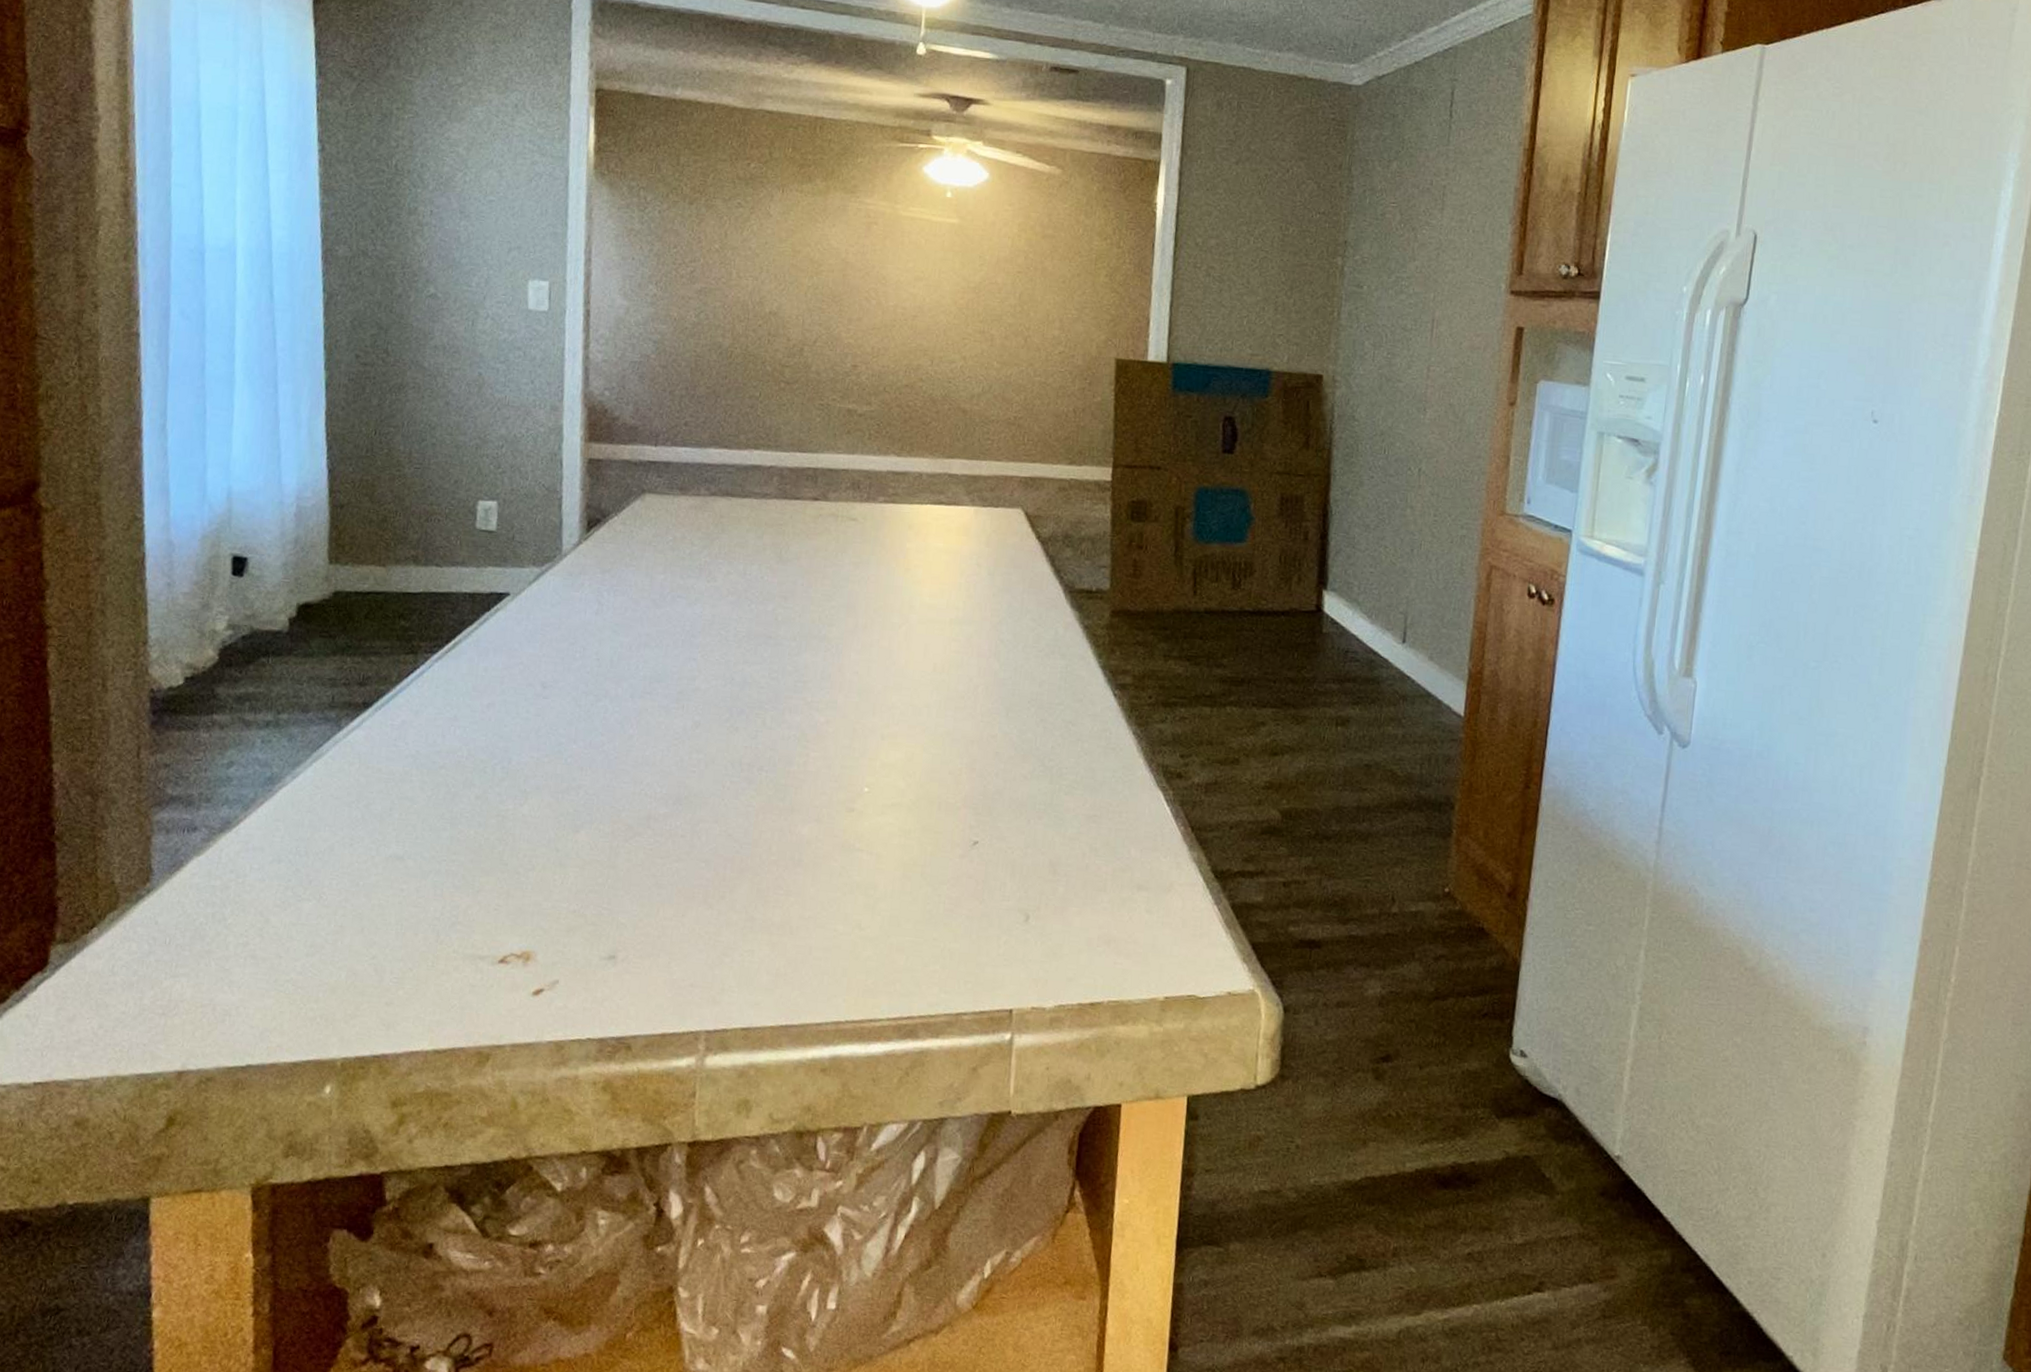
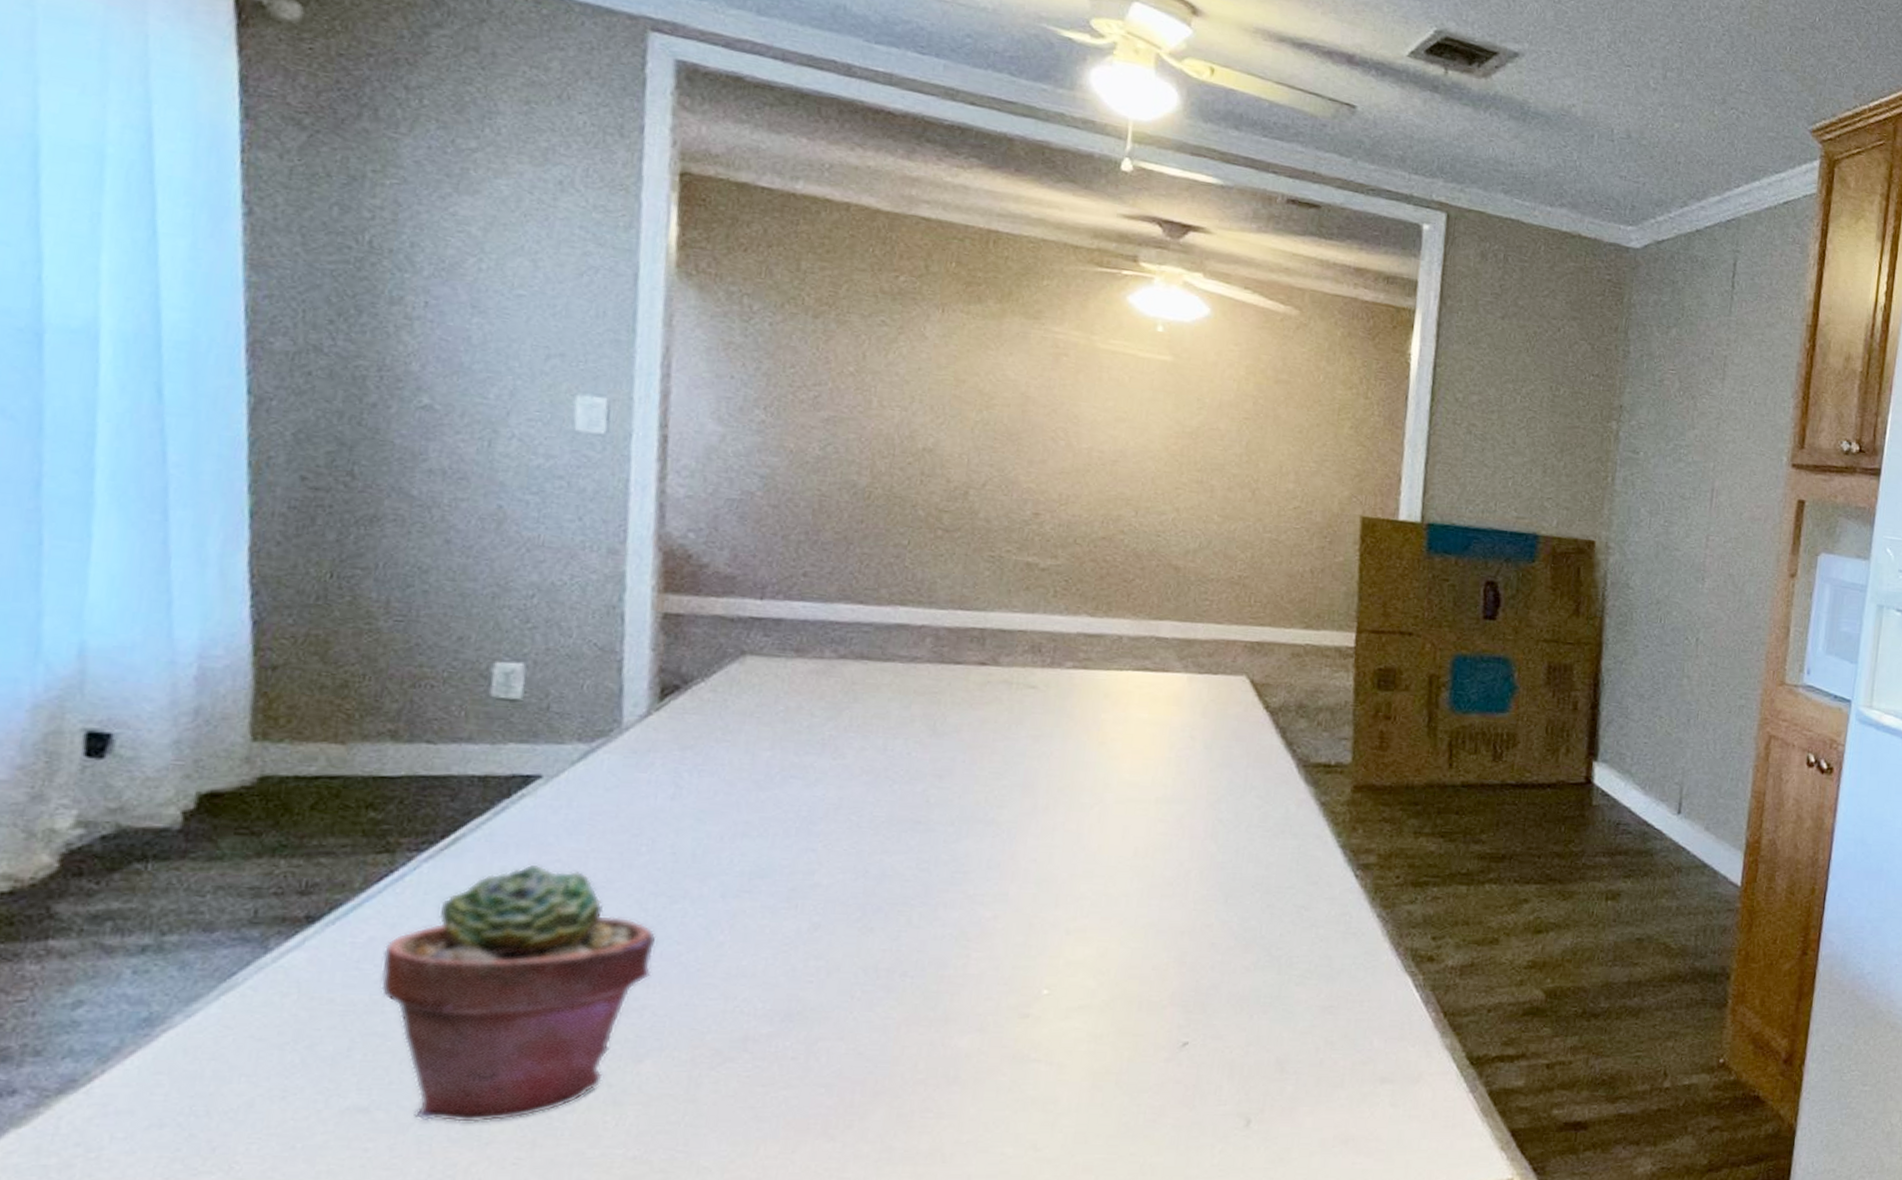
potted succulent: none [409,665,588,874] -> present [380,864,658,1124]

